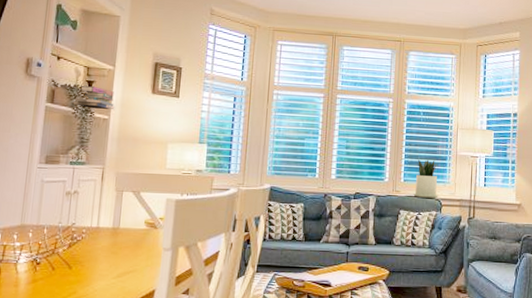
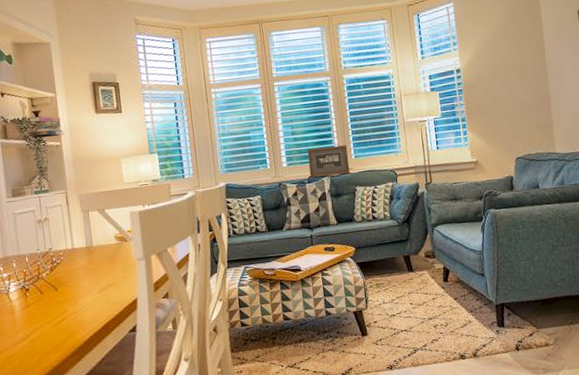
picture frame: none [356,164,398,196] -> present [307,145,350,177]
planter: present [413,159,438,199] -> none [366,131,392,172]

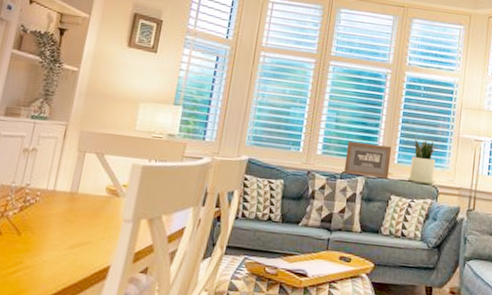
books: present [24,116,65,138] -> none [41,33,87,62]
planter: none [366,131,392,172] -> present [407,139,437,185]

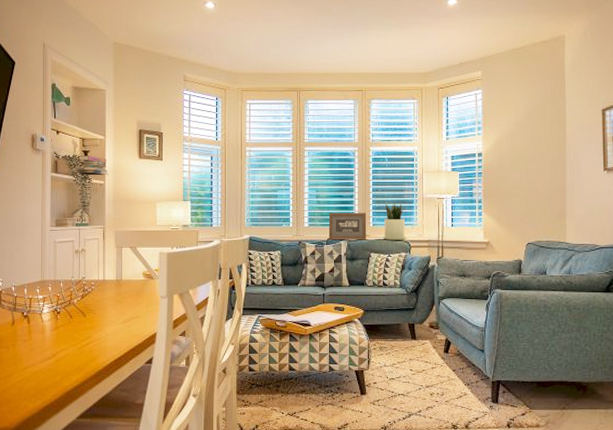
books: none [41,33,87,62] -> present [73,156,109,176]

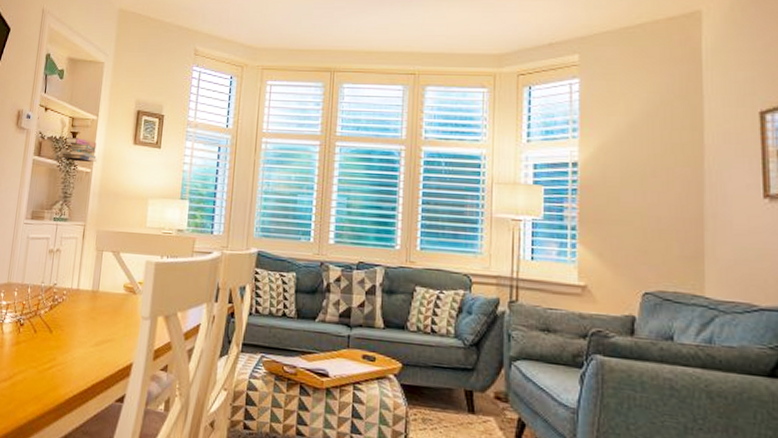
picture frame: present [328,212,367,240] -> none [359,227,413,269]
planter: present [382,204,407,241] -> none [433,222,467,274]

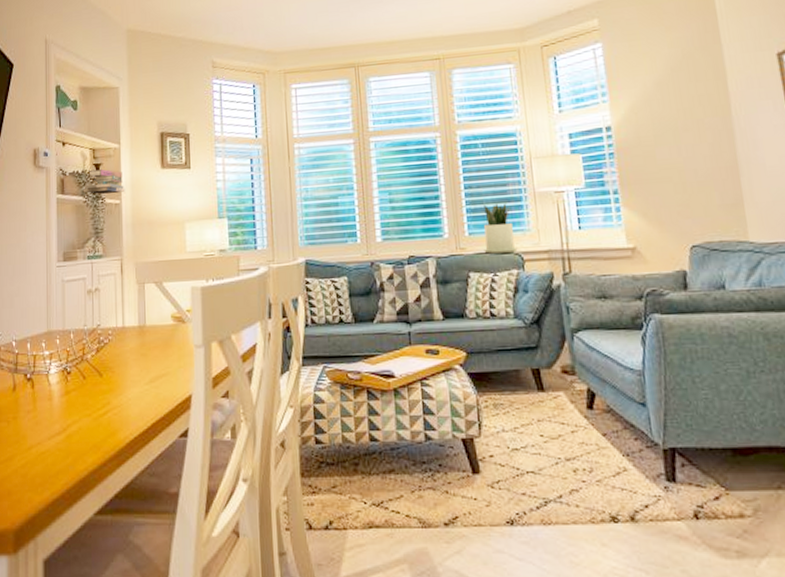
planter: none [433,222,467,274] -> present [484,203,518,255]

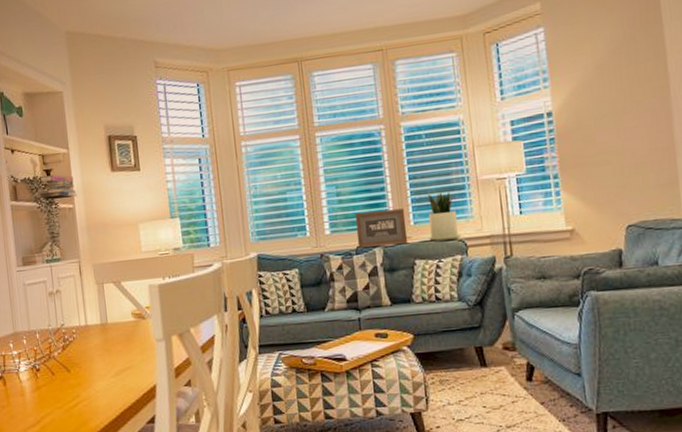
picture frame: none [408,218,462,257] -> present [355,208,408,248]

